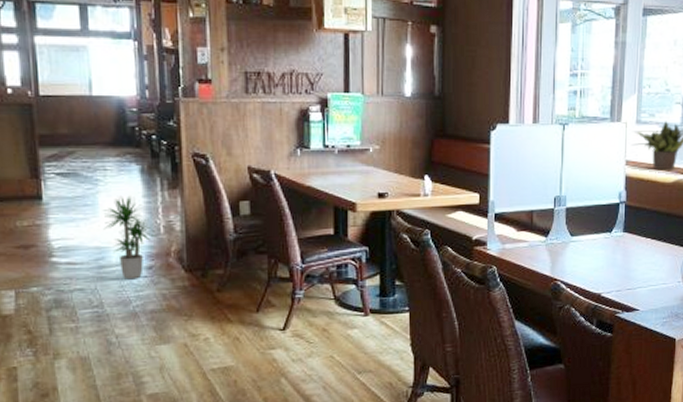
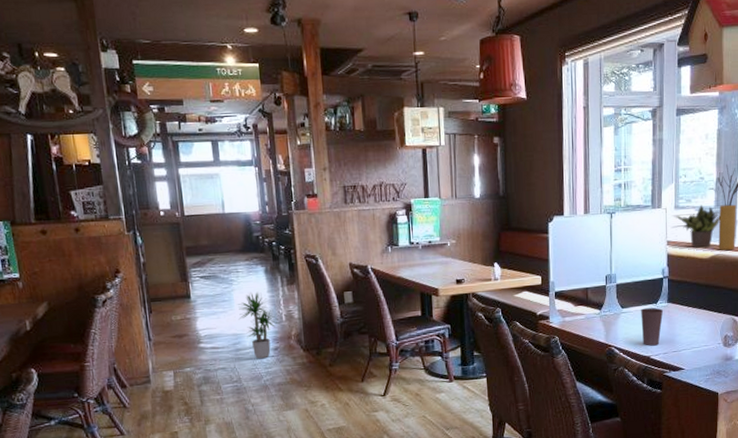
cup: none [592,237,617,282] -> present [641,307,663,346]

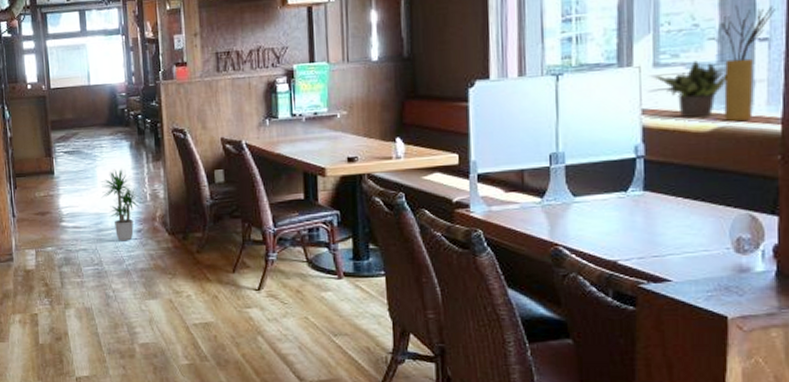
cup: present [641,307,663,346] -> none [602,197,636,247]

